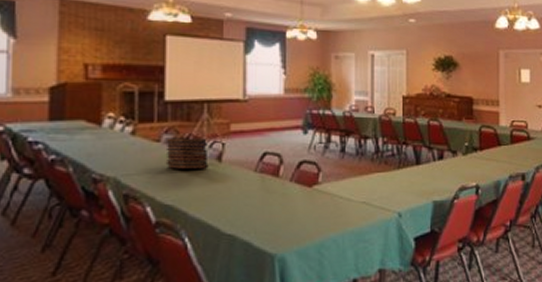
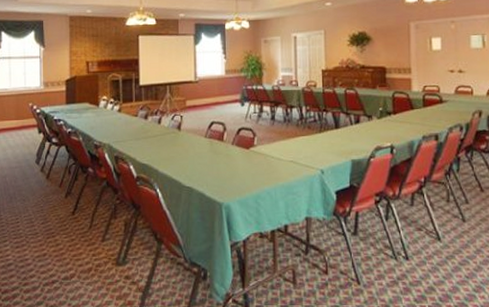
book stack: present [165,138,209,169] -> none [141,112,172,137]

